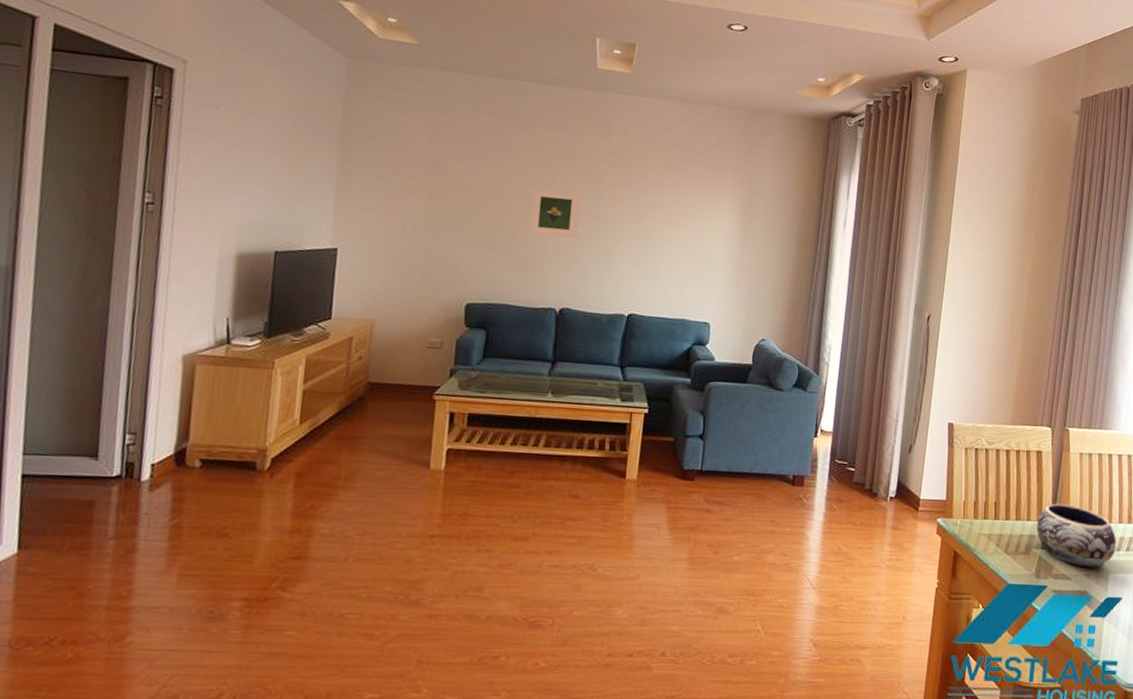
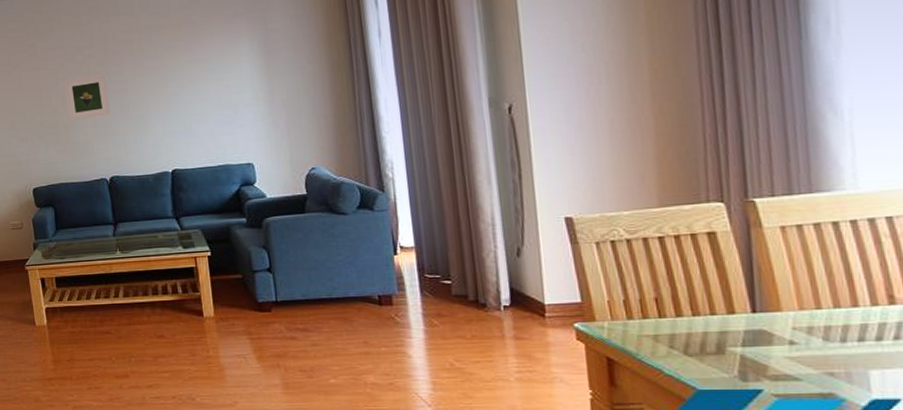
decorative bowl: present [1036,503,1116,569] -> none [727,290,874,365]

